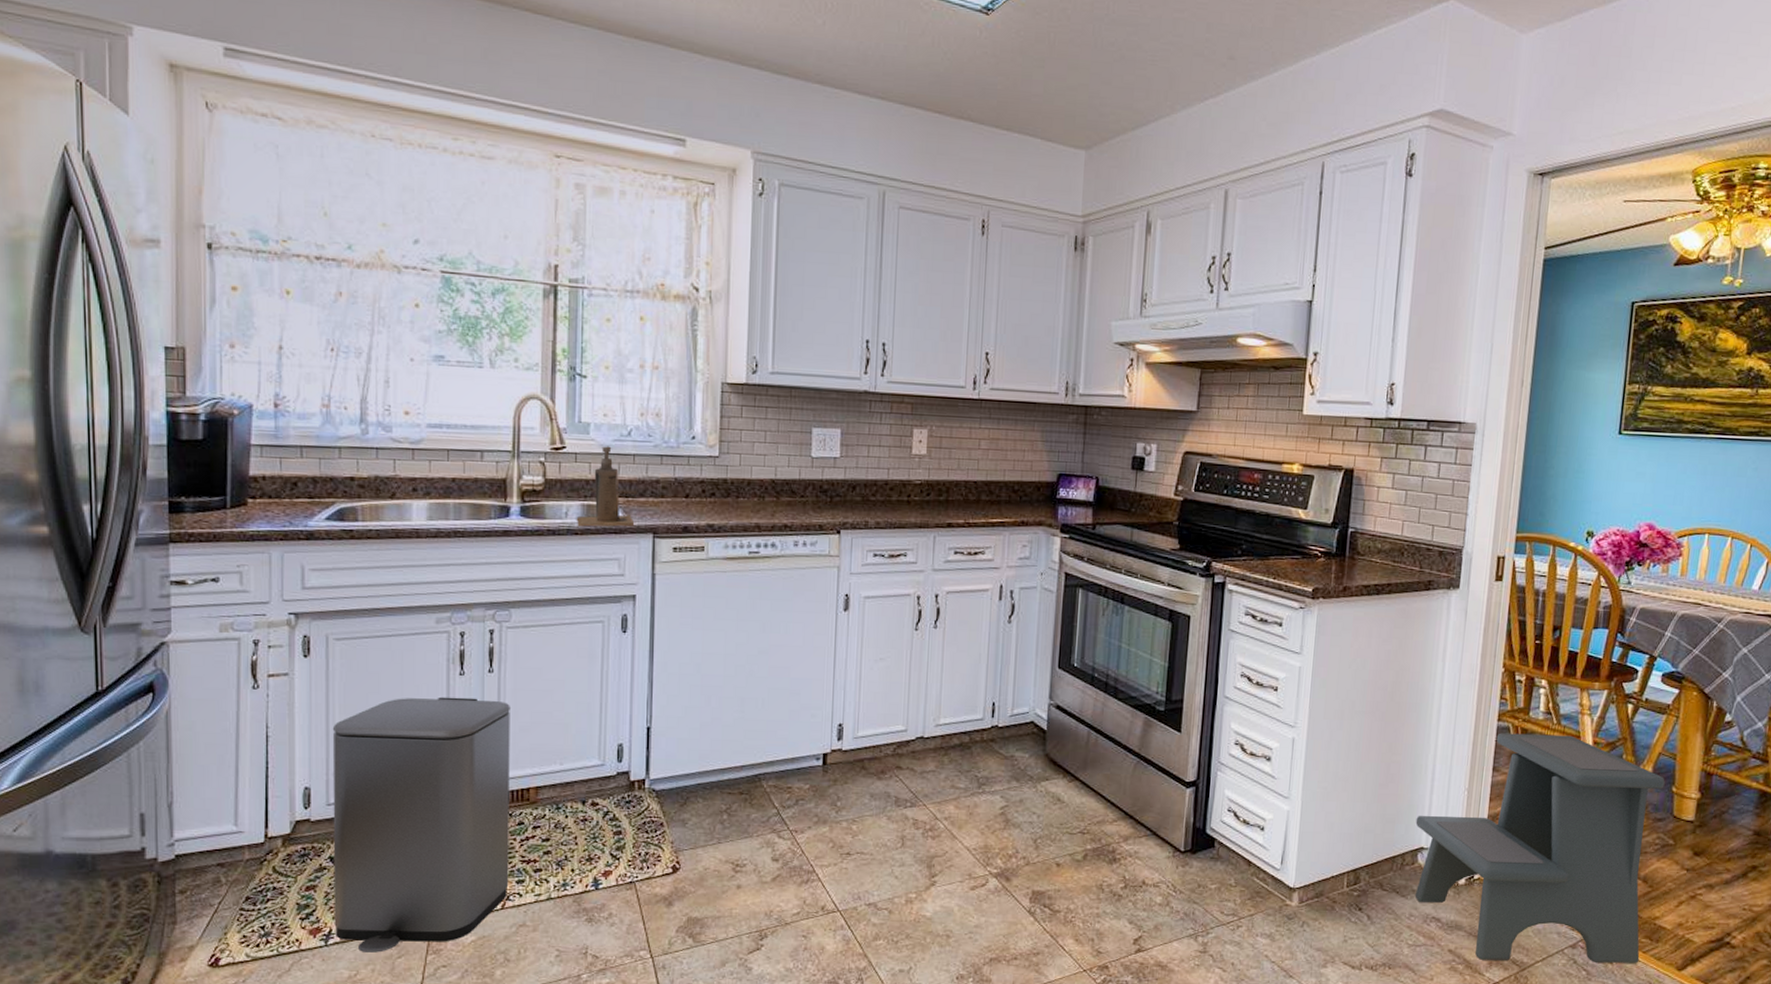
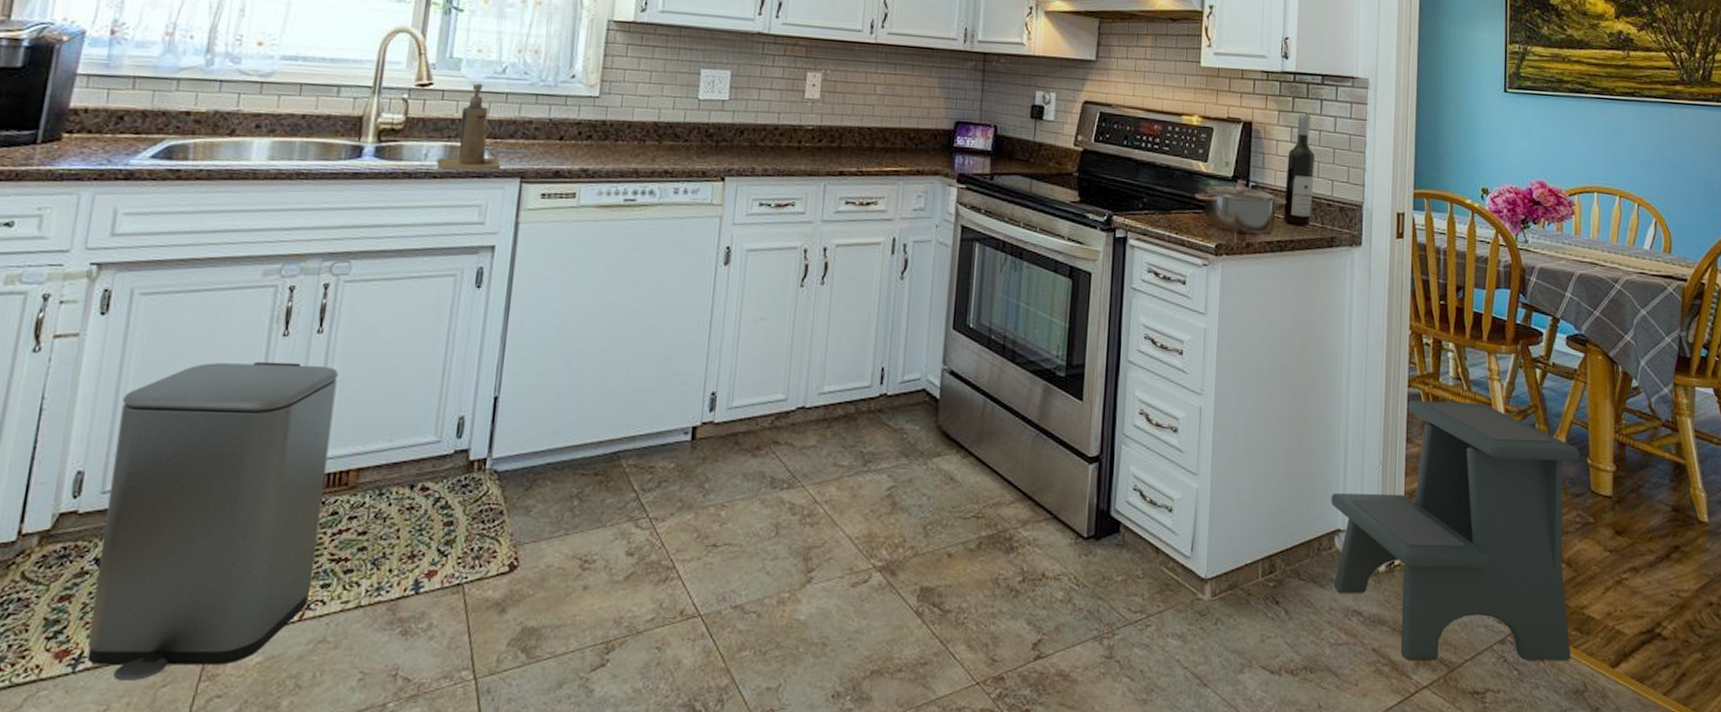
cooking pot: none [1293,526,1386,580] -> present [1194,180,1287,236]
bottle: none [1381,461,1416,570] -> present [1283,114,1315,226]

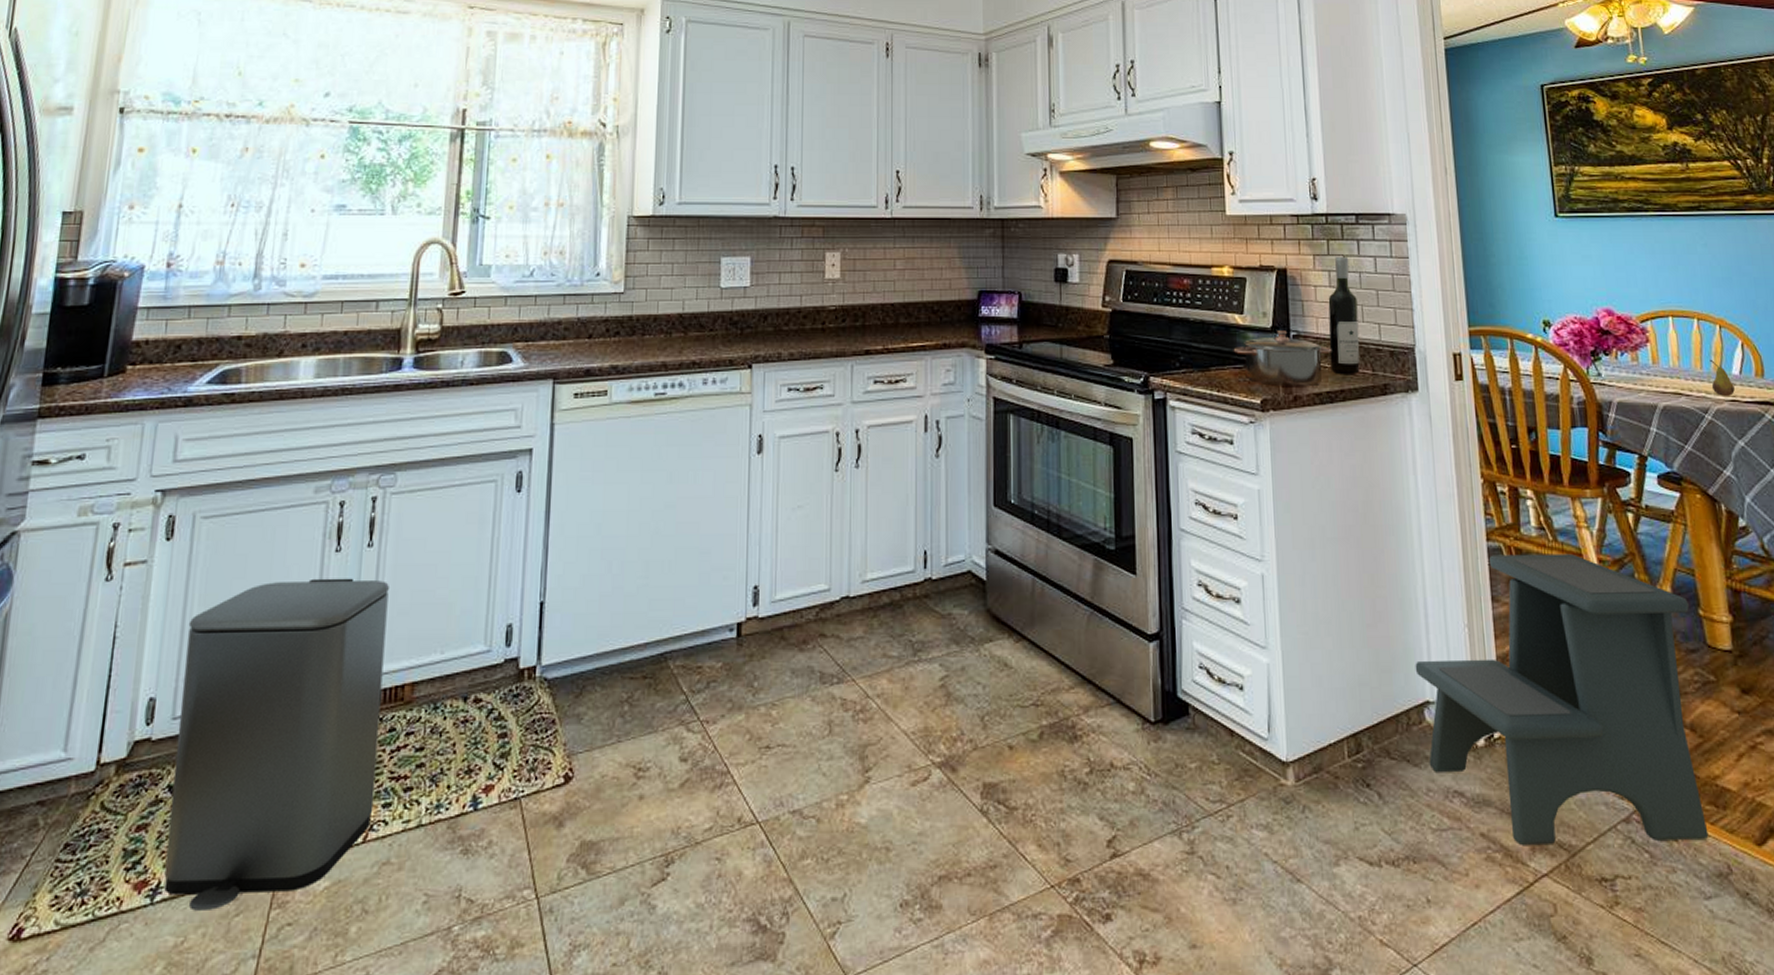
soap dispenser: present [437,83,501,171] -> none [473,288,534,376]
fruit: none [1624,234,1644,269] -> present [1710,359,1735,396]

